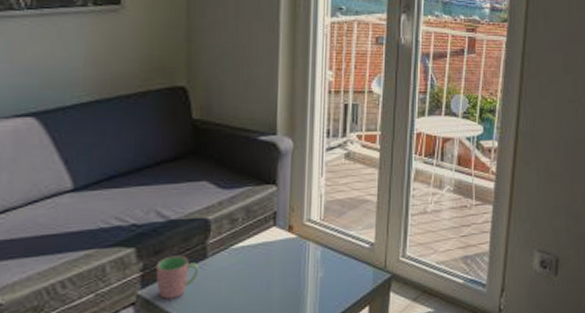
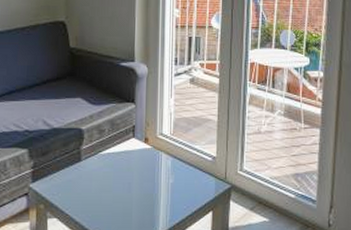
cup: present [155,255,199,299] -> none [43,157,75,192]

